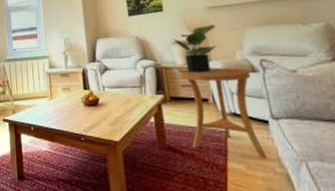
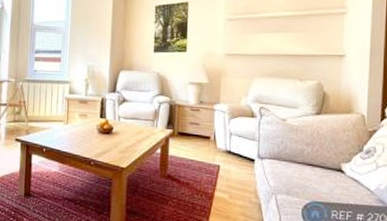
potted plant: present [173,25,217,73] -> none [190,71,229,114]
side table: present [180,67,268,159] -> none [189,109,250,191]

